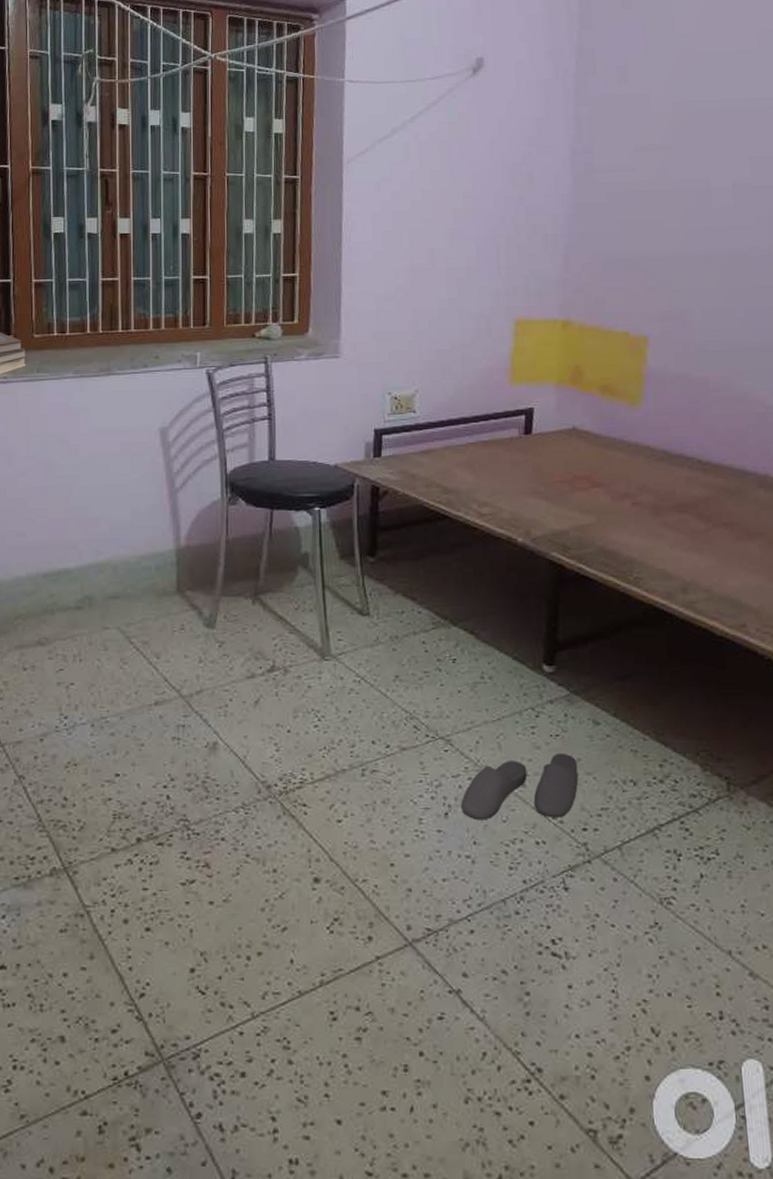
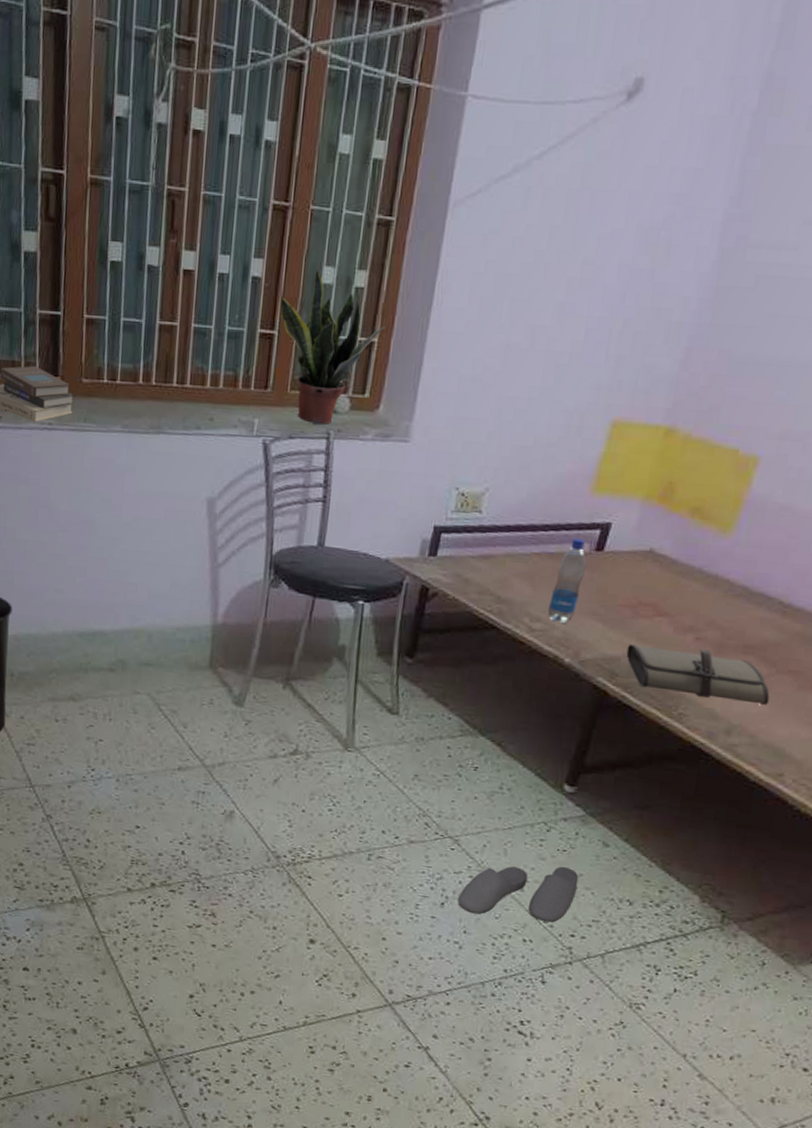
potted plant: none [209,223,304,351] -> present [280,270,386,424]
bottle: none [492,425,519,506] -> present [548,538,587,625]
tool roll: none [572,513,714,559] -> present [626,644,770,705]

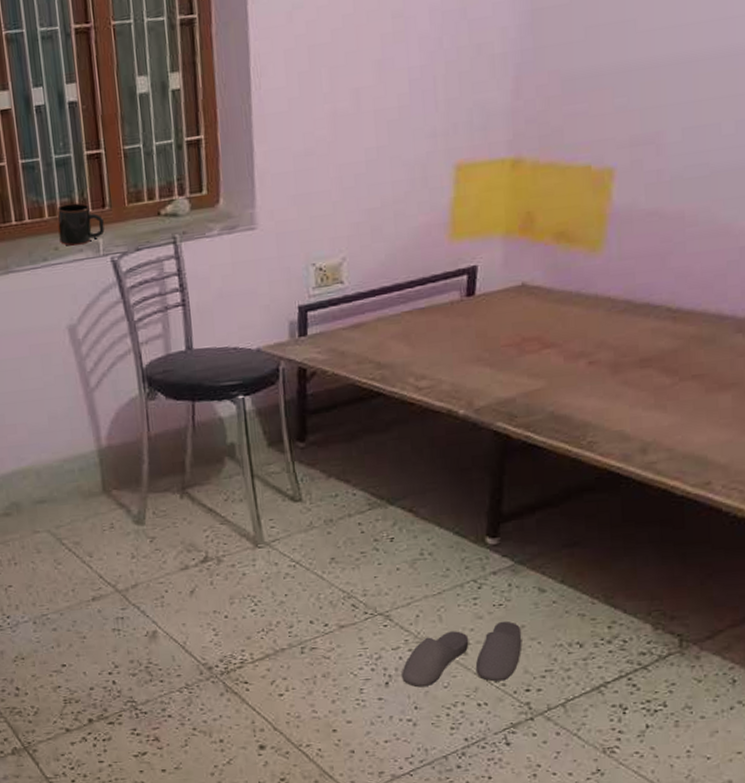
mug: none [216,377,263,422] -> present [57,202,105,247]
potted plant: present [280,270,386,424] -> none [101,81,209,232]
bottle: present [548,538,587,625] -> none [431,288,461,377]
tool roll: present [626,644,770,705] -> none [520,372,679,423]

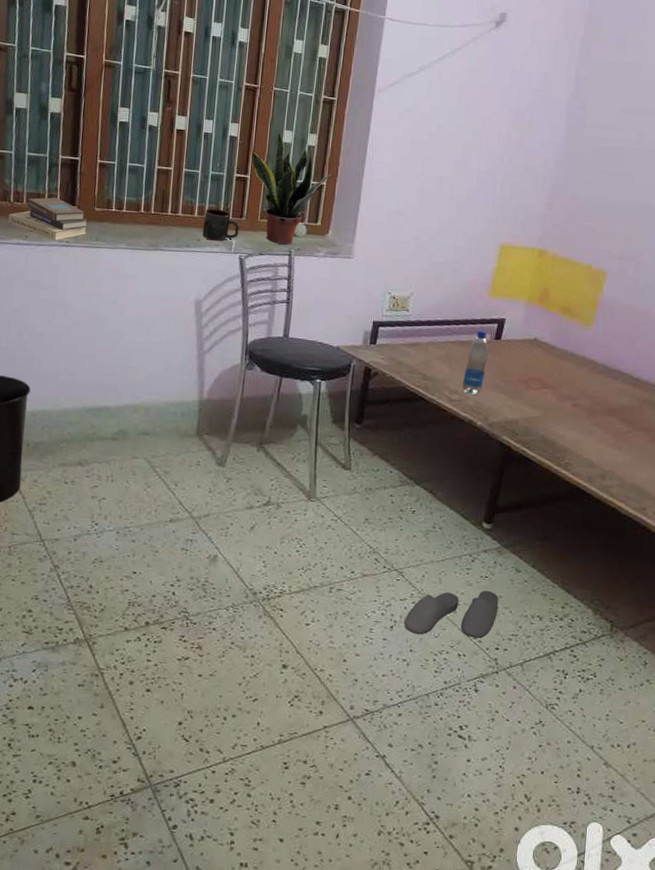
potted plant: none [101,81,209,232] -> present [252,133,332,245]
bottle: none [431,288,461,377] -> present [463,330,489,396]

